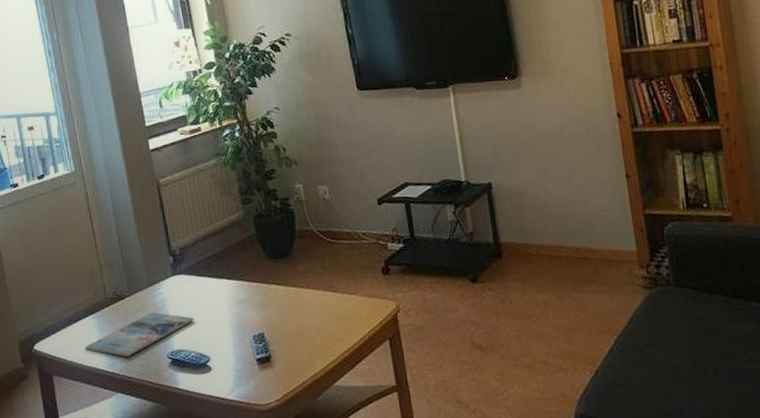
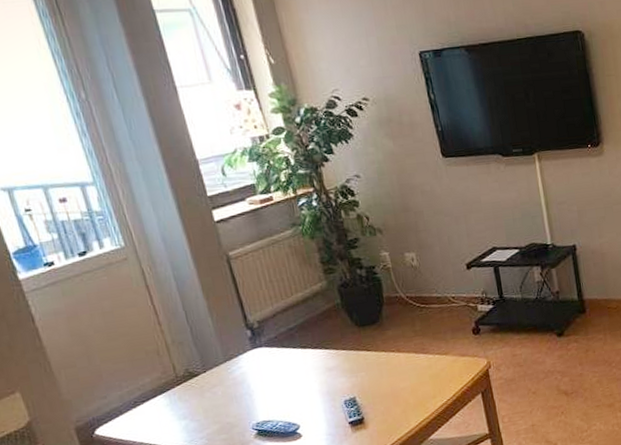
magazine: present [85,312,194,357] -> none [156,386,280,433]

